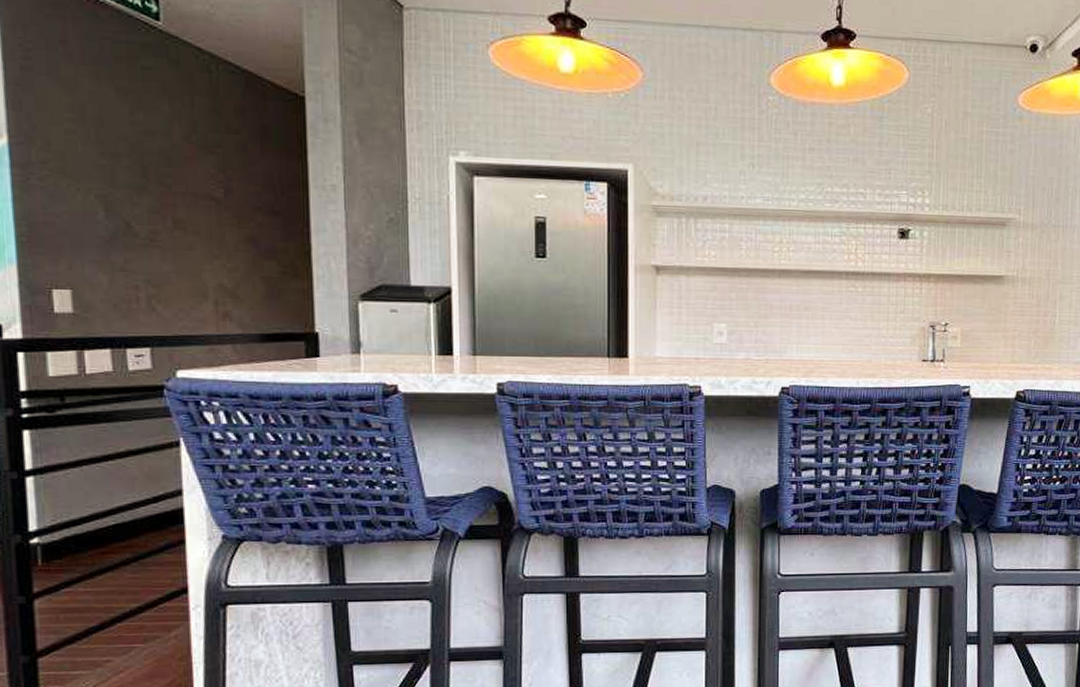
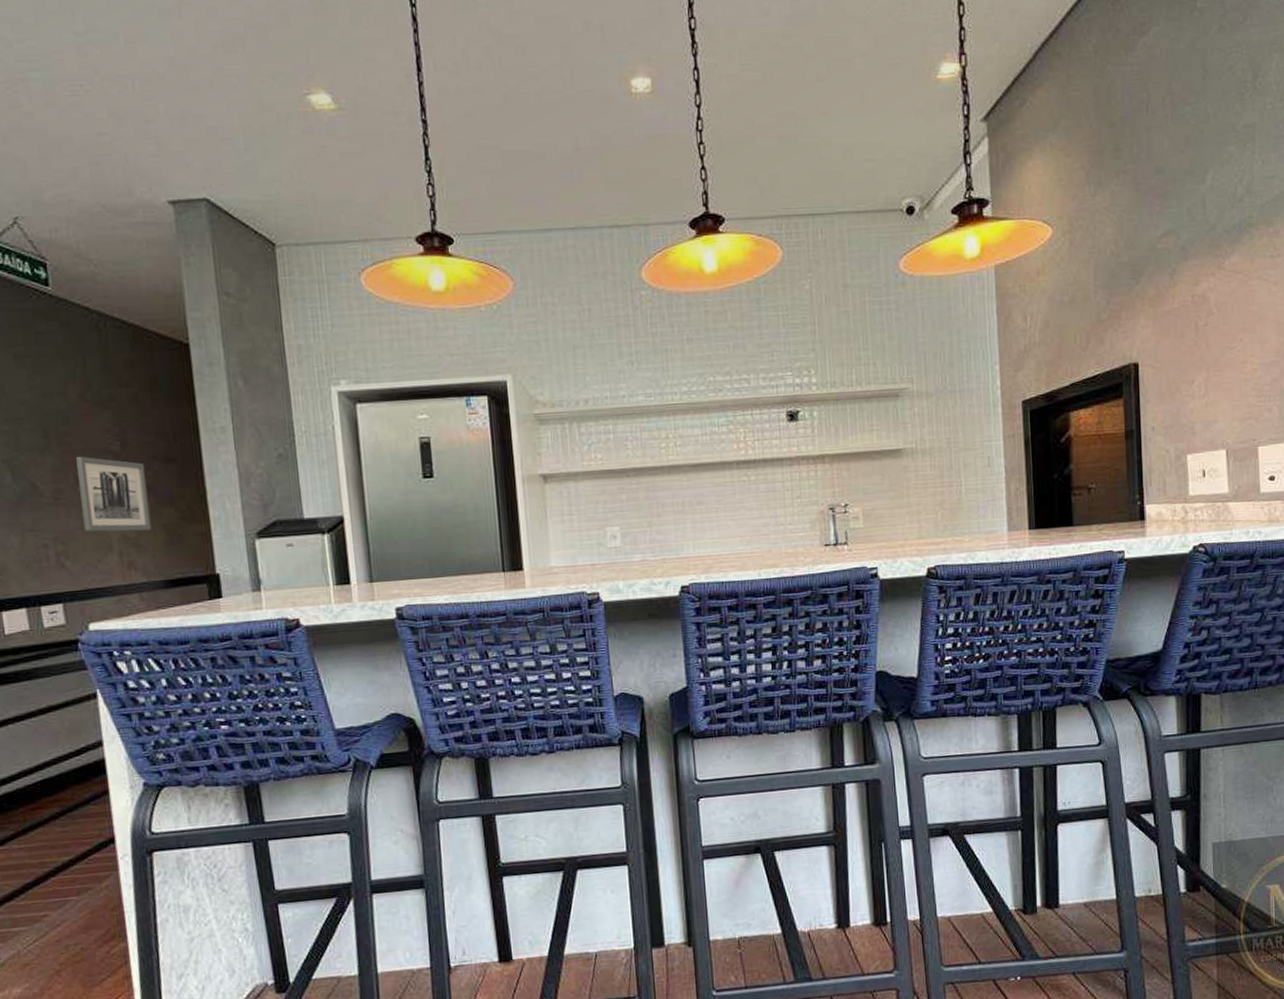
wall art: none [176,199,251,282] -> present [76,456,152,532]

